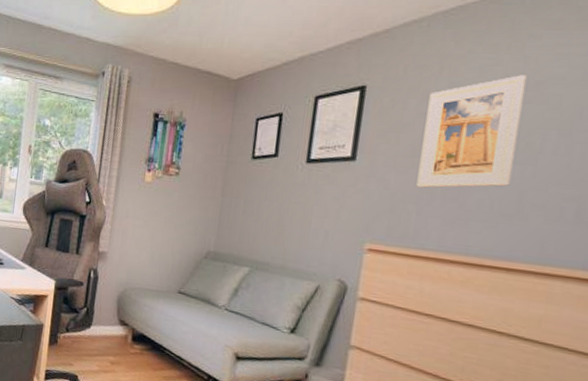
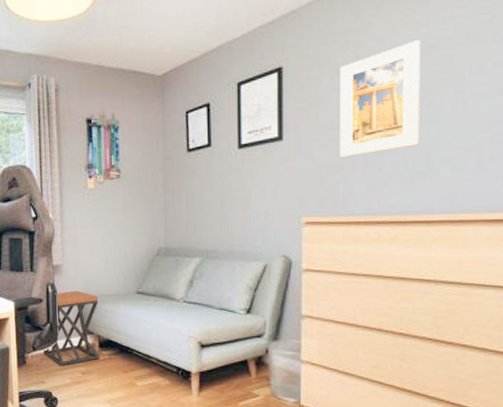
stool: none [76,279,139,353] -> present [44,290,100,366]

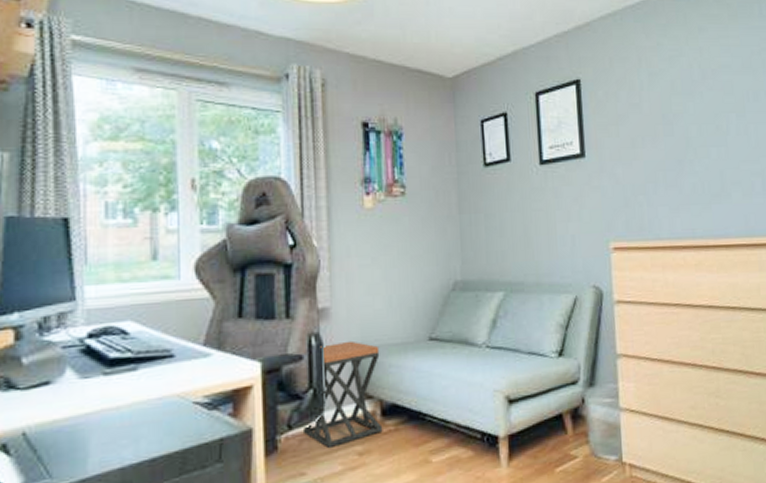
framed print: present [340,40,421,158] -> none [635,64,712,178]

